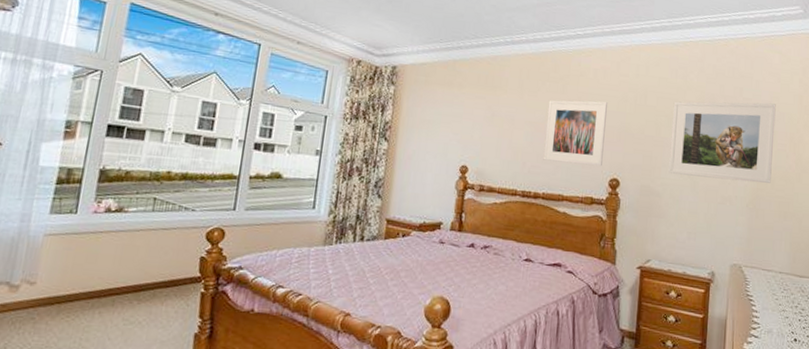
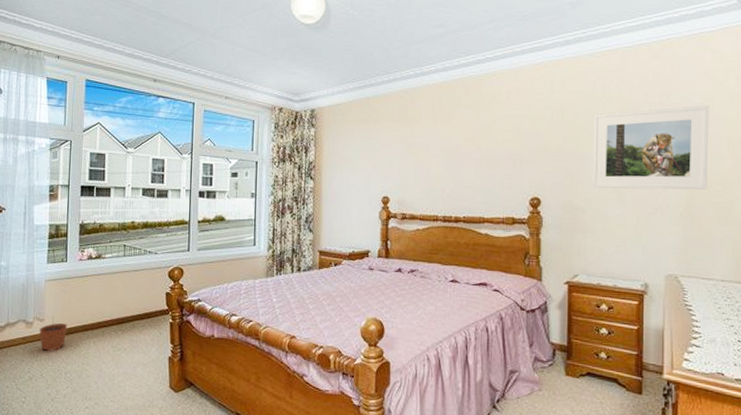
plant pot: none [26,279,67,323] -> present [39,316,68,351]
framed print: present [543,100,608,167] -> none [461,121,523,187]

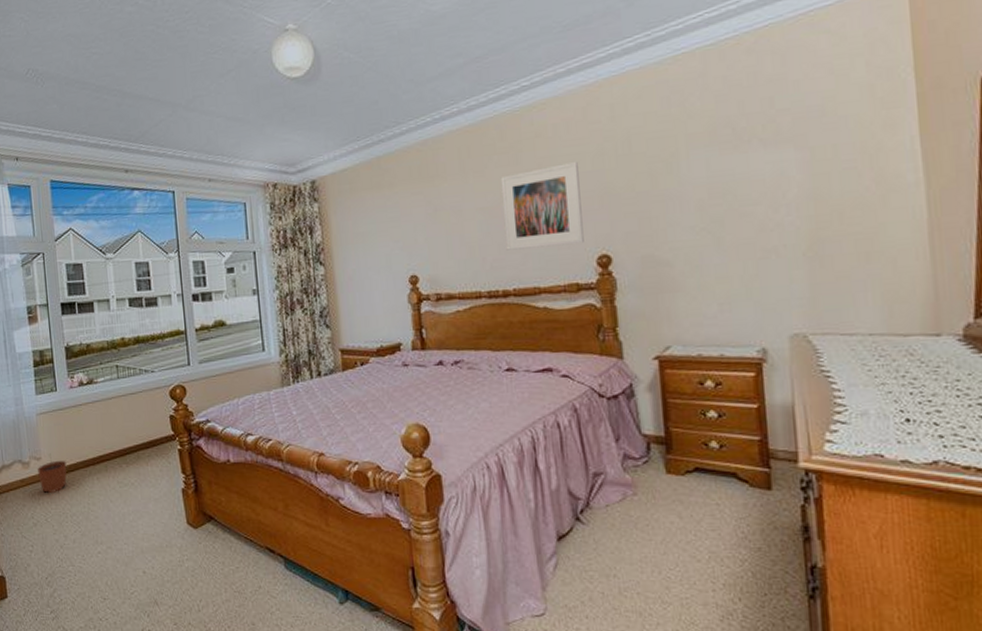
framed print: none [461,121,523,187] -> present [500,160,584,250]
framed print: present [592,105,709,190] -> none [671,106,838,233]

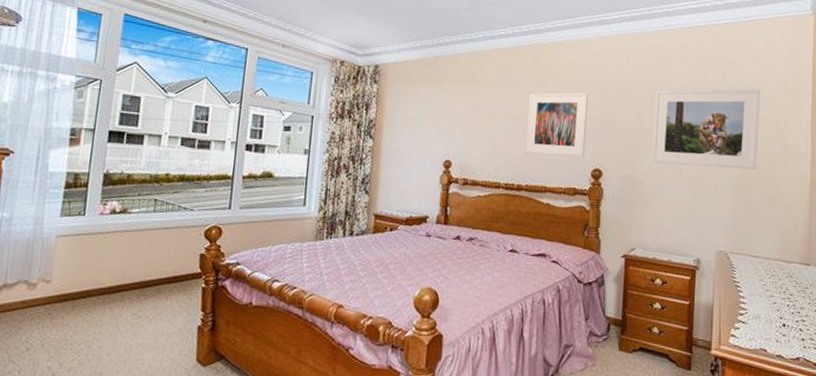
plant pot: present [38,453,67,493] -> none [44,277,80,318]
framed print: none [671,106,838,233] -> present [651,88,761,170]

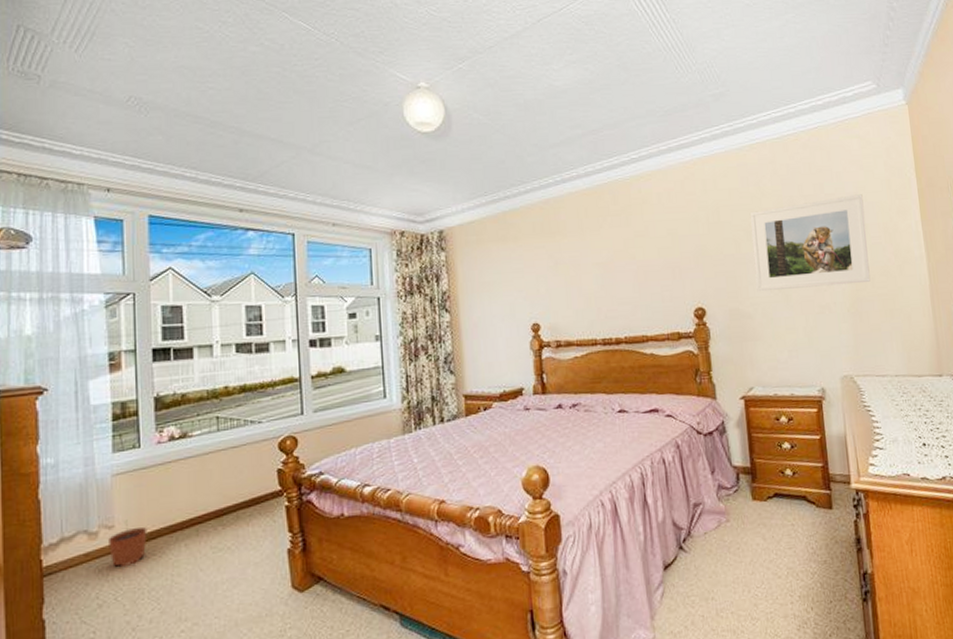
plant pot: none [44,277,80,318] -> present [109,520,147,567]
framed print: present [525,92,588,157] -> none [613,225,683,302]

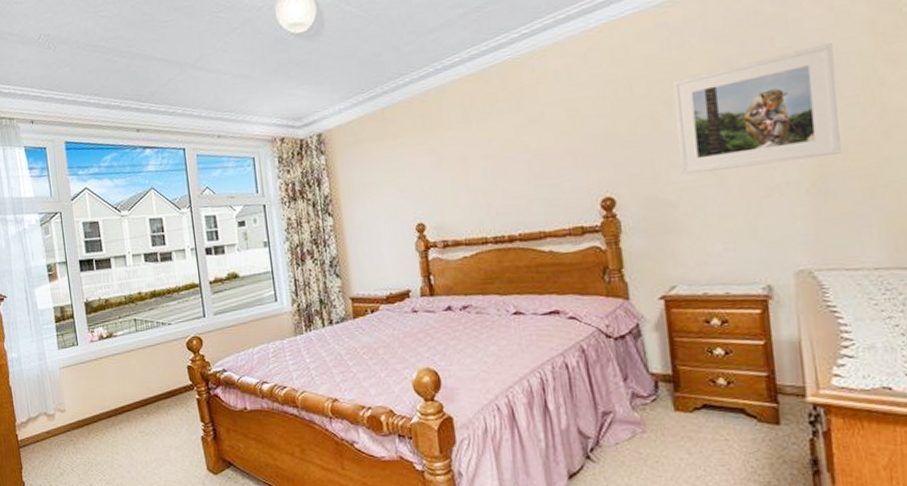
plant pot: present [109,520,147,567] -> none [62,405,91,443]

